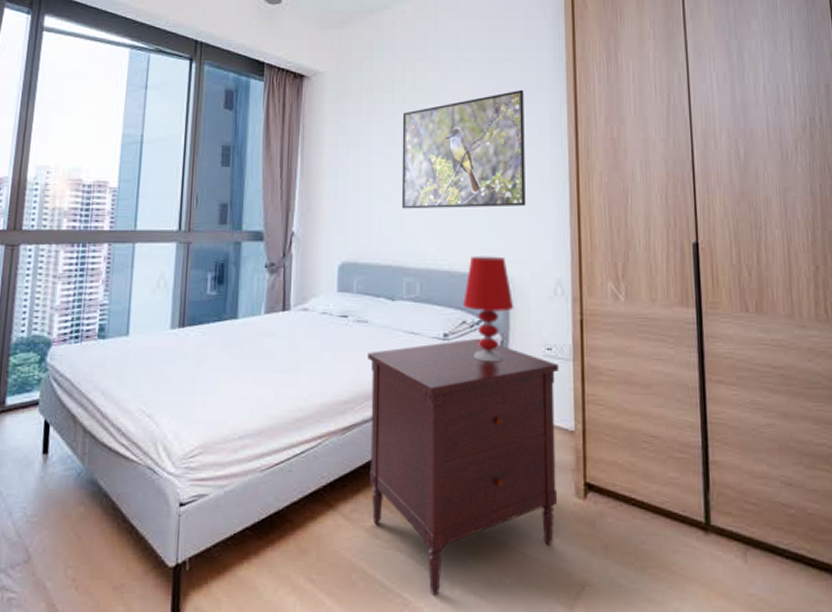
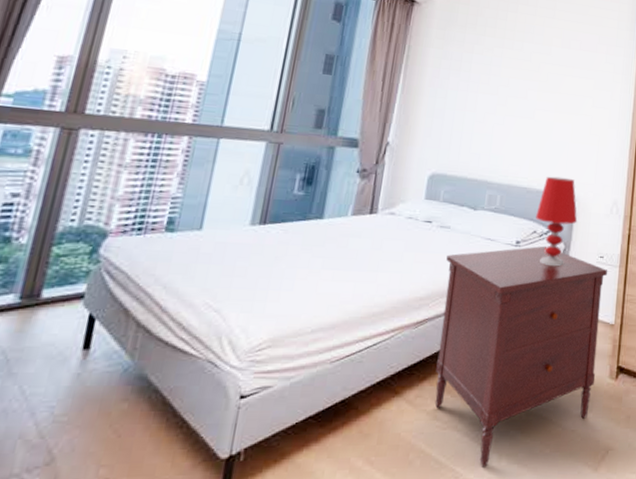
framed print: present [401,89,526,209] -> none [491,42,605,138]

